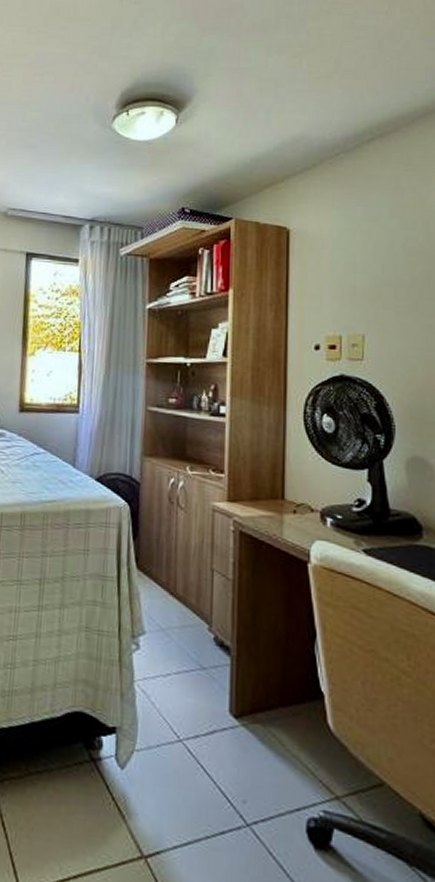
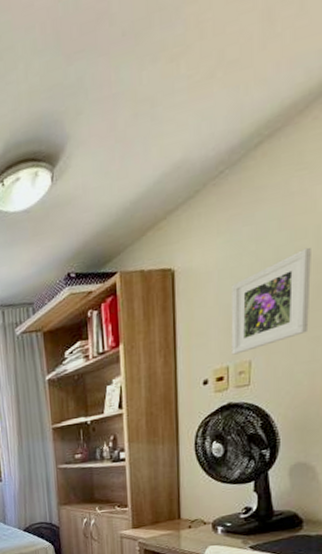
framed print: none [344,238,422,326] -> present [231,247,311,355]

